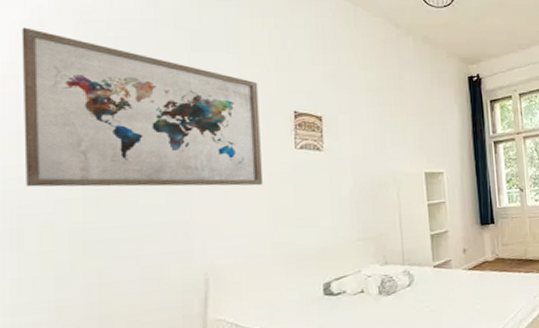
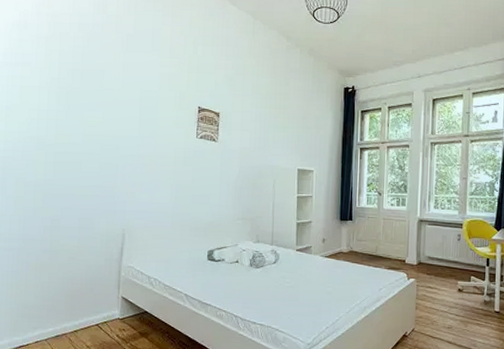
wall art: present [21,27,262,188] -> none [9,26,173,165]

